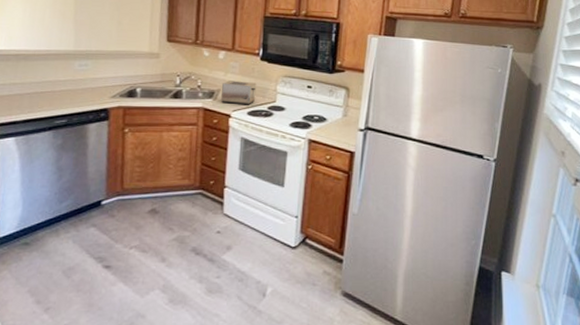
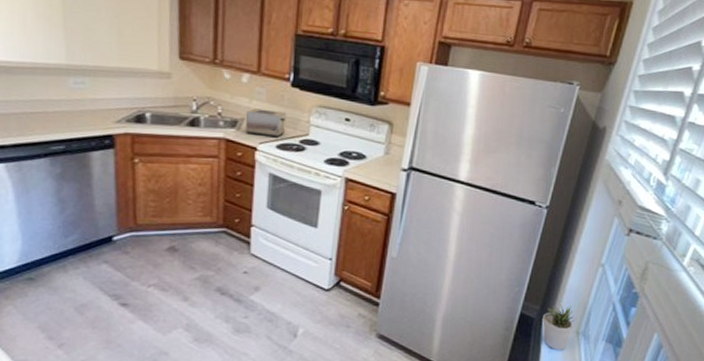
potted plant: none [502,257,533,306] -> present [543,304,574,351]

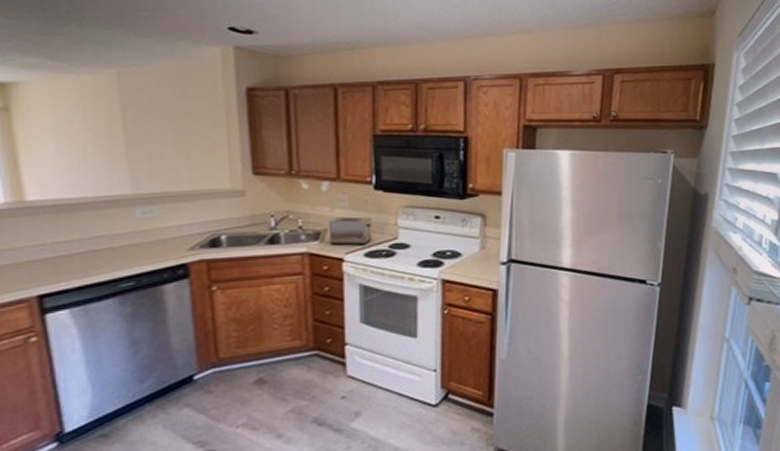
potted plant: present [543,304,574,351] -> none [672,388,706,442]

